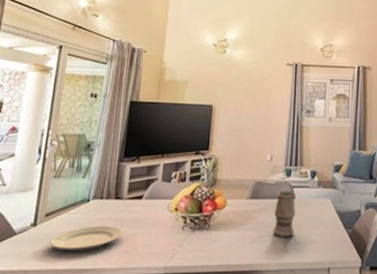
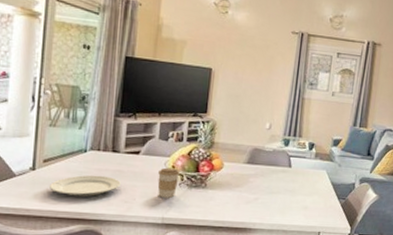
coffee cup: none [160,210,183,244] -> present [157,167,180,198]
vase: present [273,191,296,237] -> none [268,158,292,201]

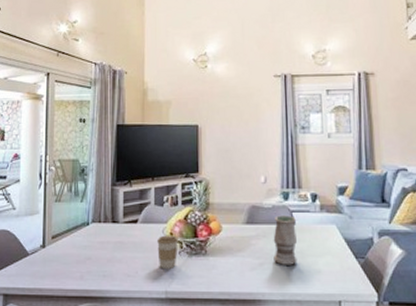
plate: present [50,175,121,197] -> none [58,248,122,273]
vase: none [268,158,292,201] -> present [273,215,297,265]

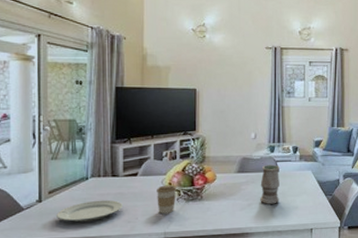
plate: none [58,248,122,273] -> present [57,199,123,223]

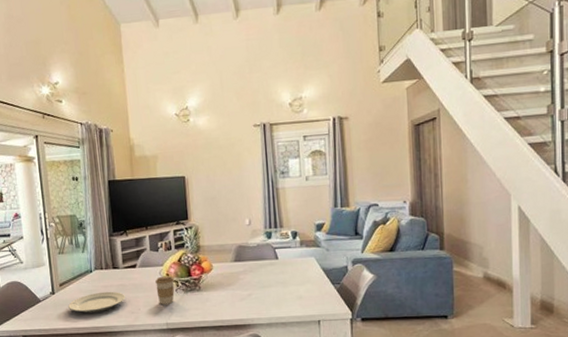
vase: present [260,165,279,204] -> none [259,252,281,295]

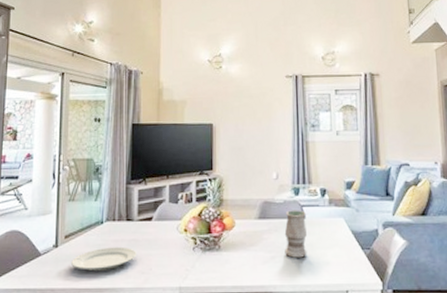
coffee cup: present [155,275,175,304] -> none [172,231,193,265]
vase: none [259,252,281,295] -> present [284,210,307,258]

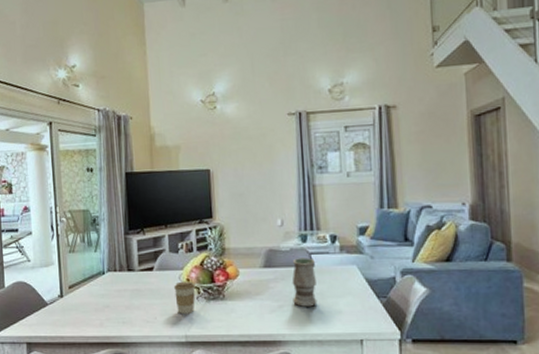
plate: present [71,246,137,272] -> none [77,296,140,320]
coffee cup: none [172,231,193,265] -> present [174,281,196,314]

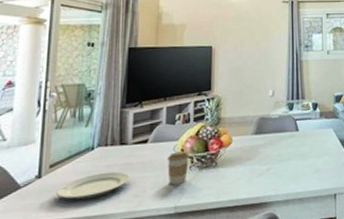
plate: none [77,296,140,320] -> present [56,171,130,200]
vase: present [292,258,317,307] -> none [279,123,300,169]

